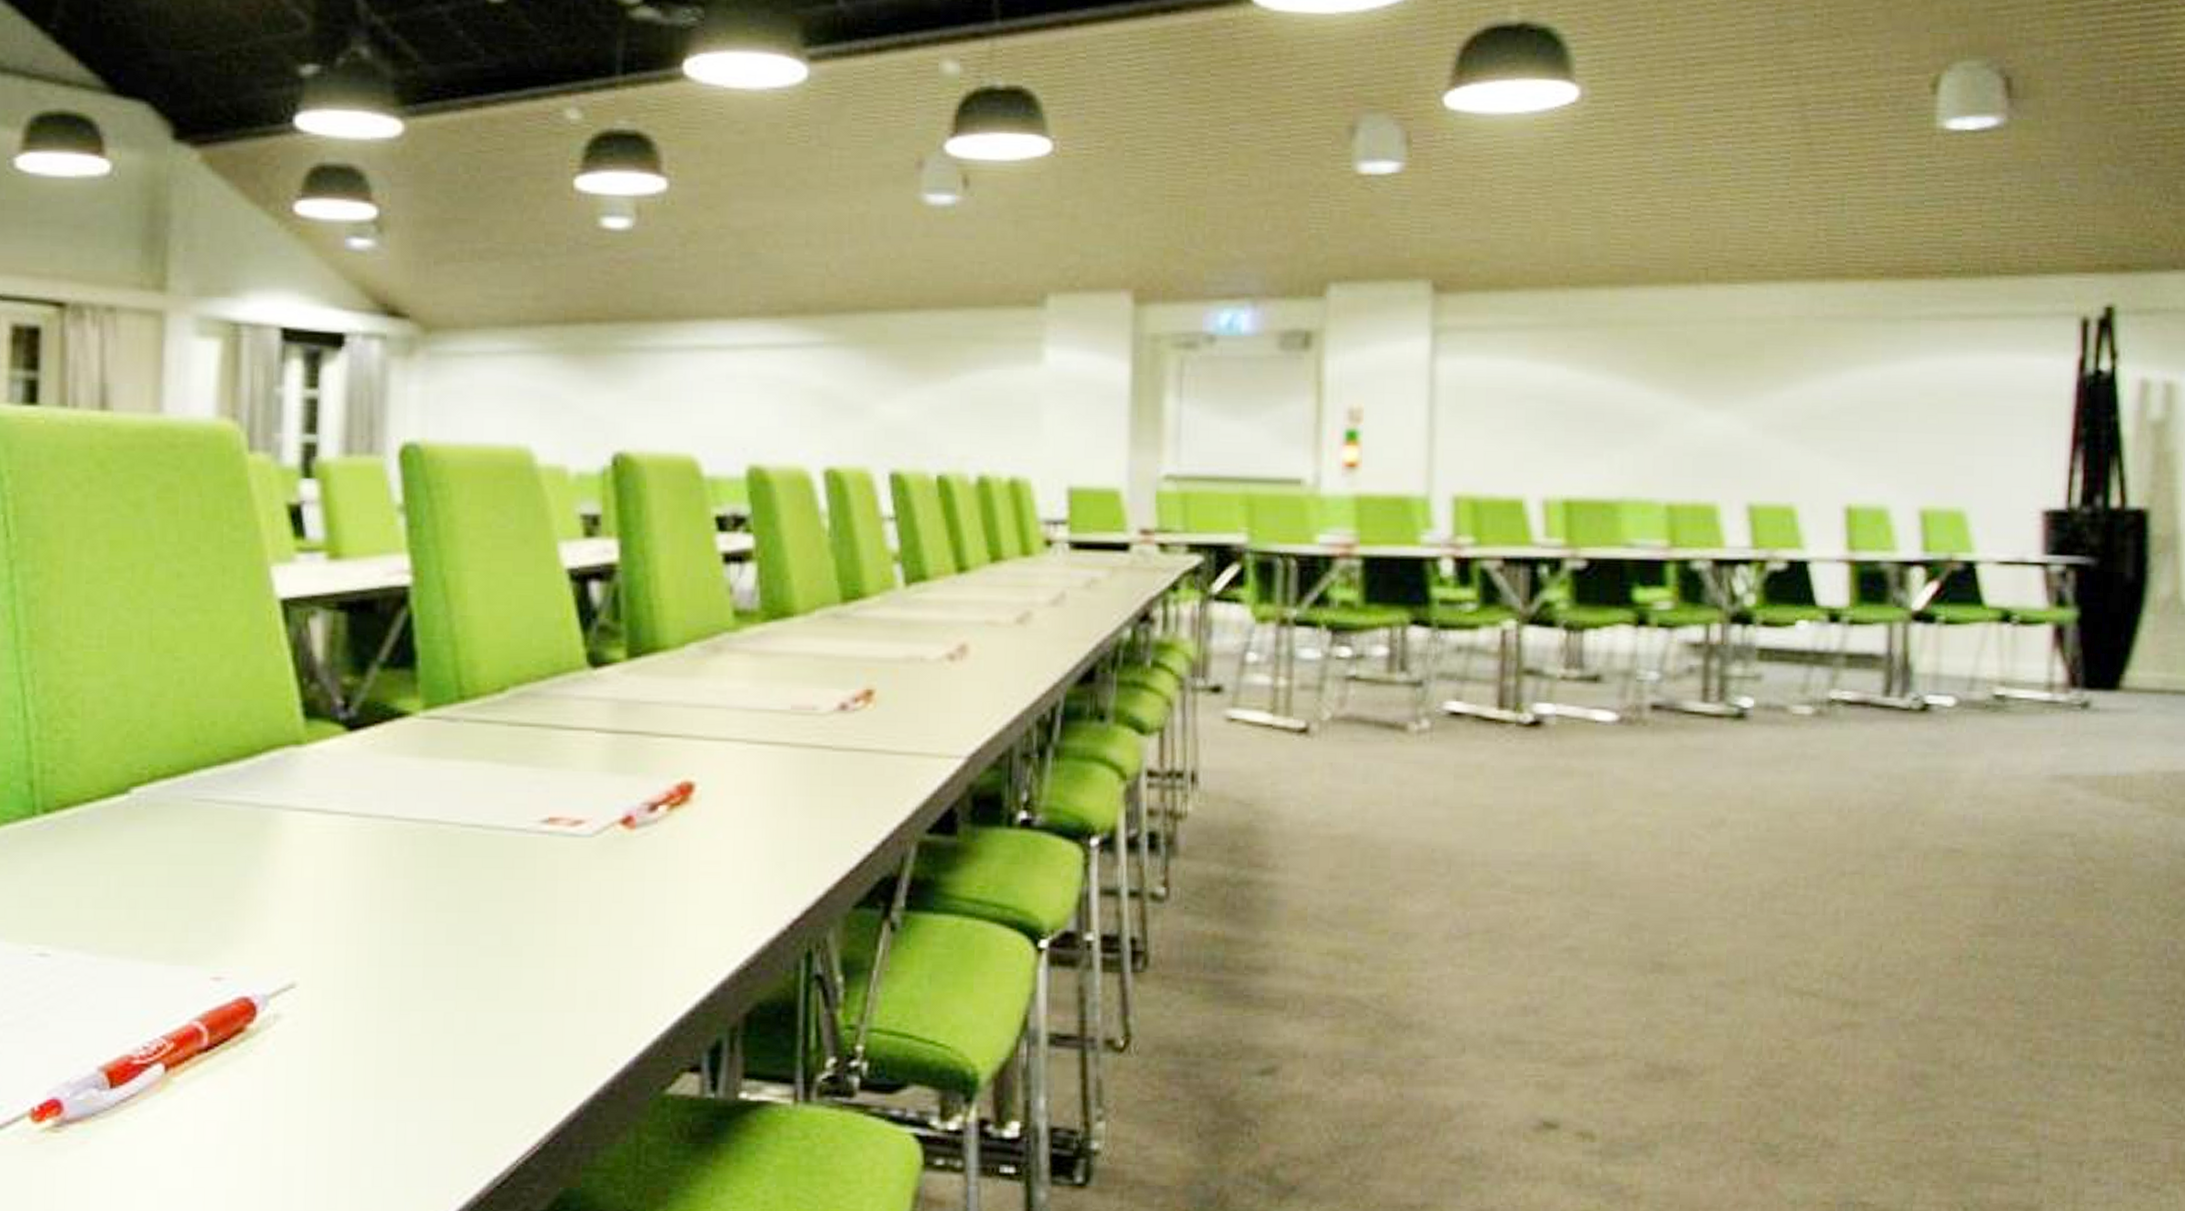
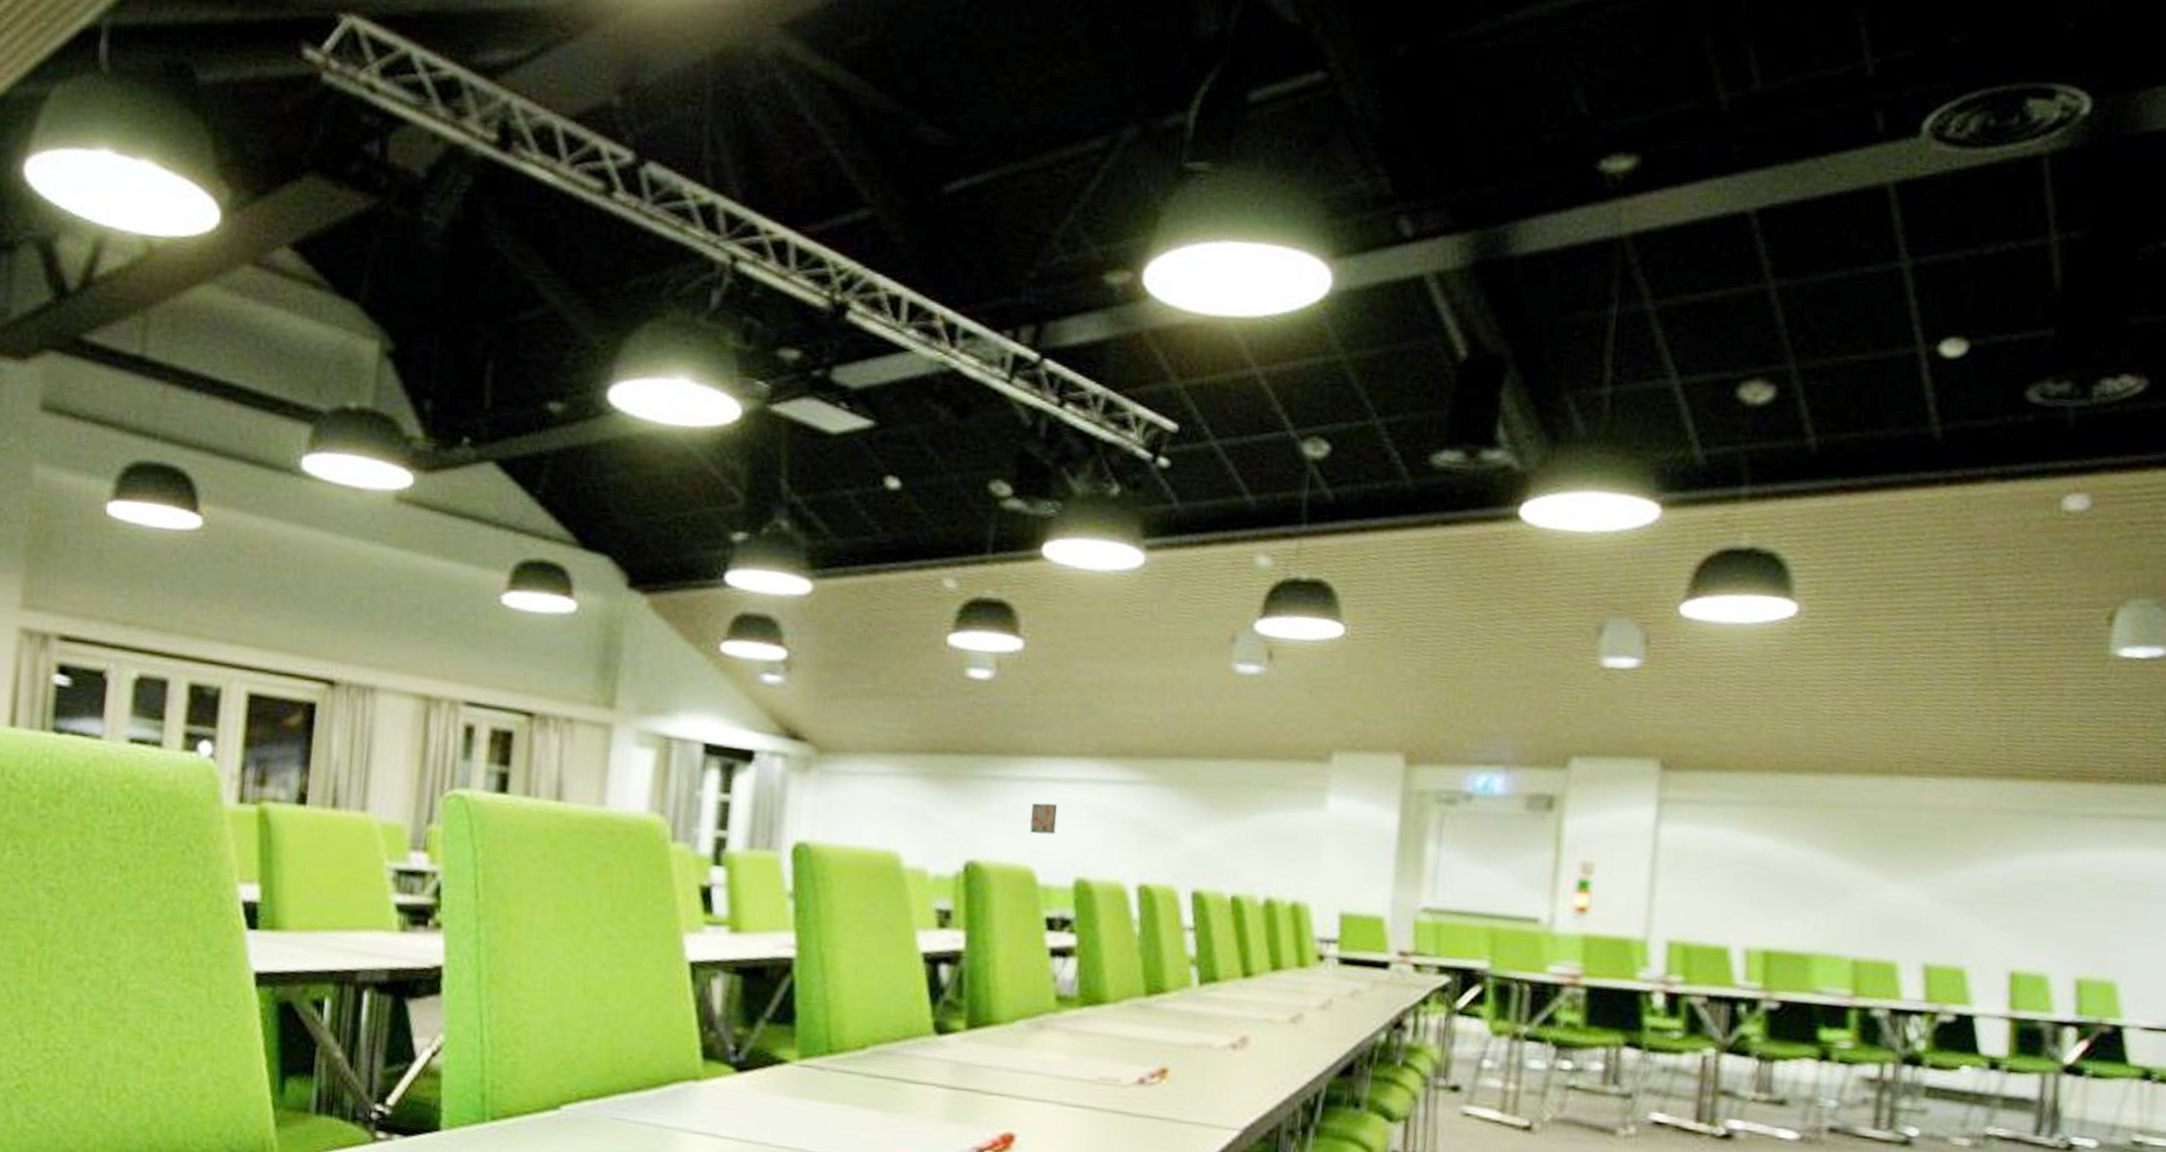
wall art: none [688,376,721,415] -> present [1030,803,1057,835]

